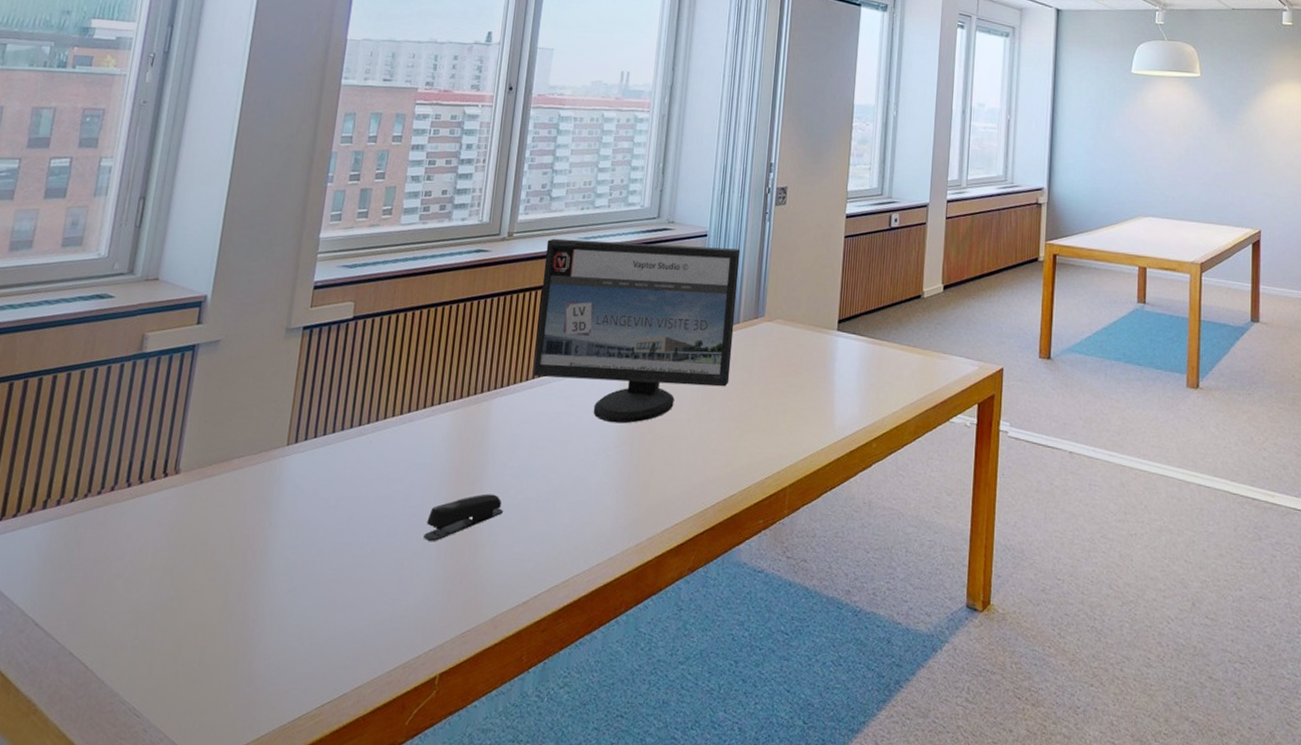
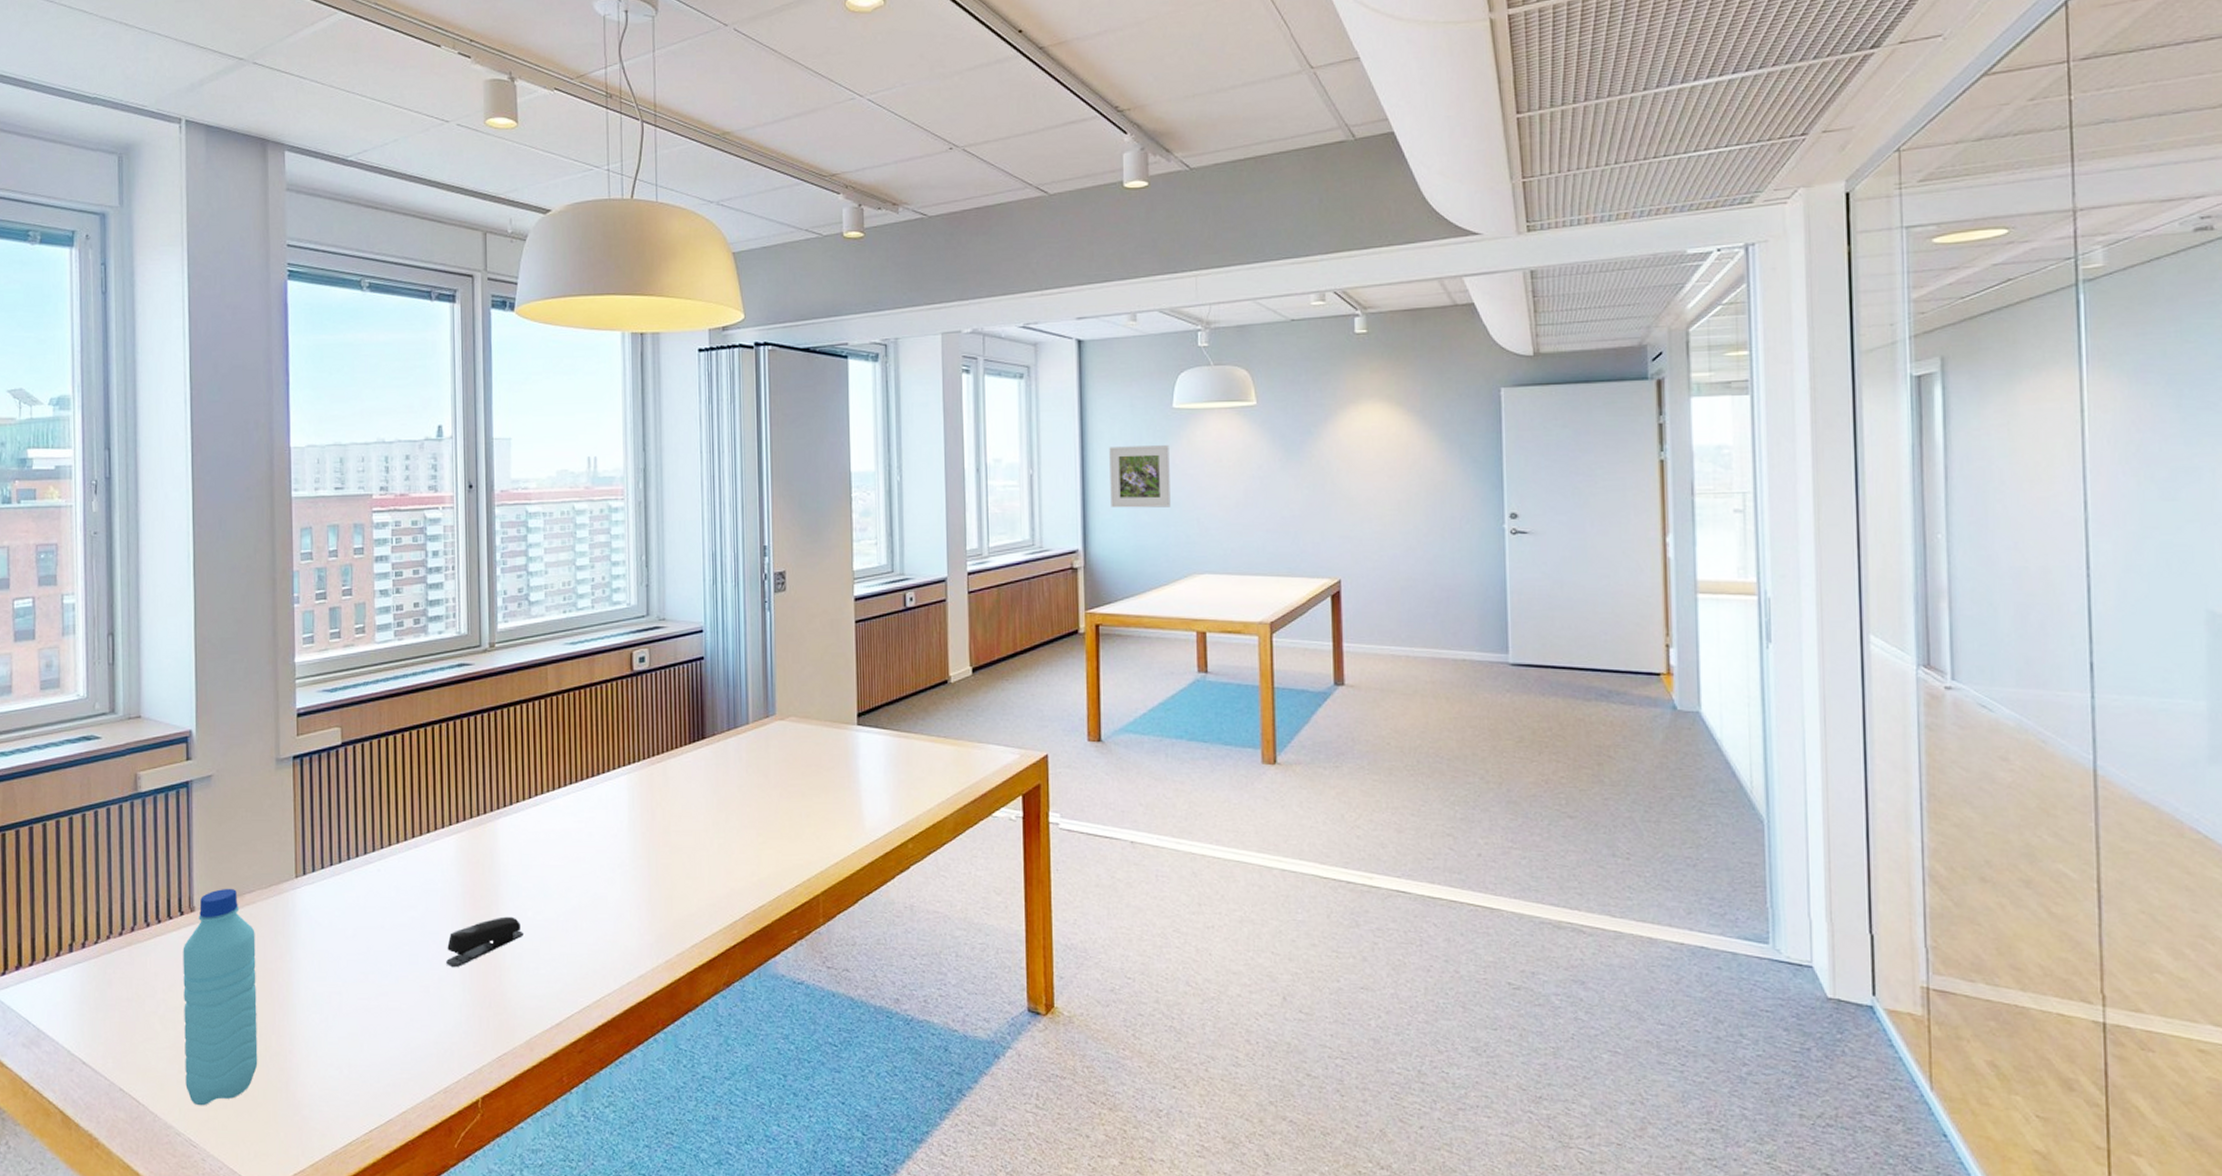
water bottle: none [139,452,238,674] -> present [183,888,258,1106]
computer monitor: present [532,238,741,424] -> none [531,643,745,837]
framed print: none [1074,101,1126,157] -> present [1109,445,1171,508]

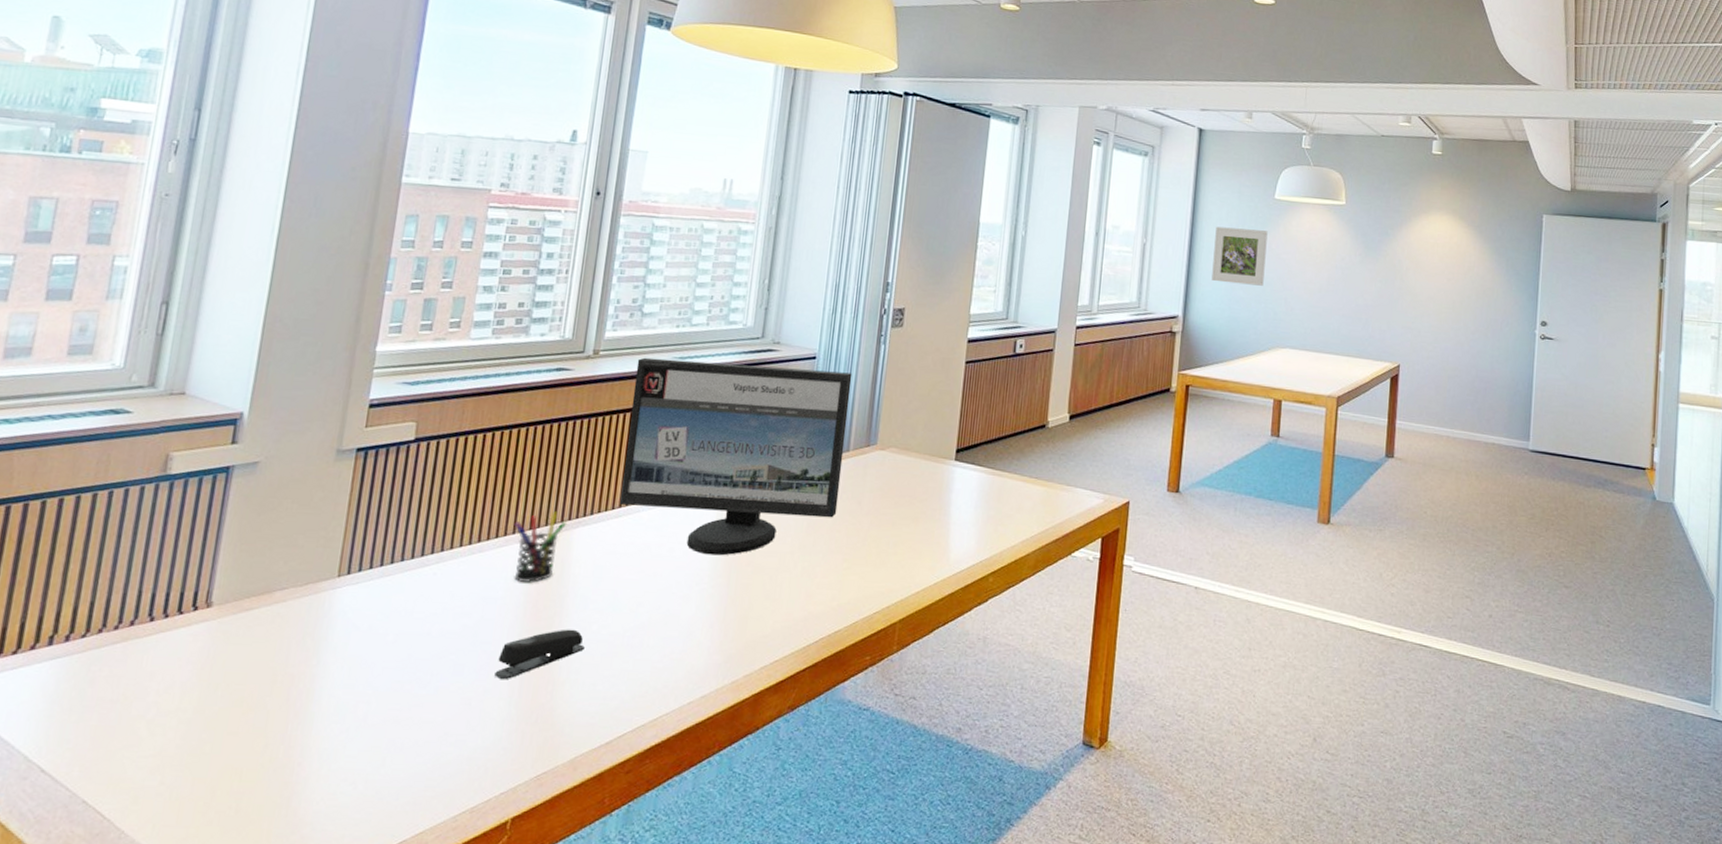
water bottle: present [183,888,258,1106] -> none [165,583,280,822]
pen holder: none [442,804,490,874] -> present [514,511,568,582]
computer monitor: none [531,643,745,837] -> present [619,357,853,556]

